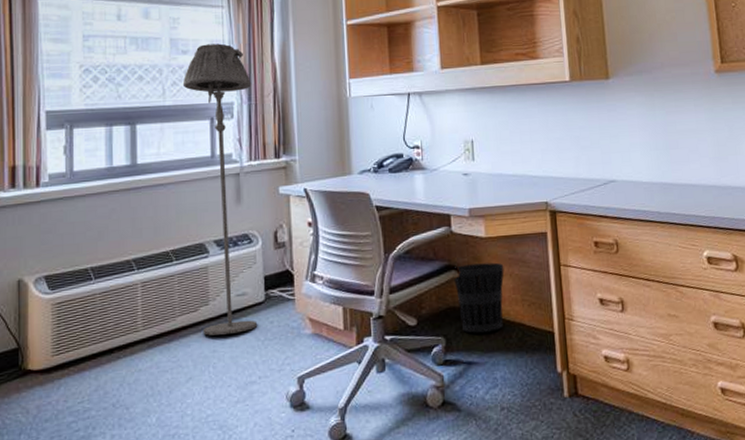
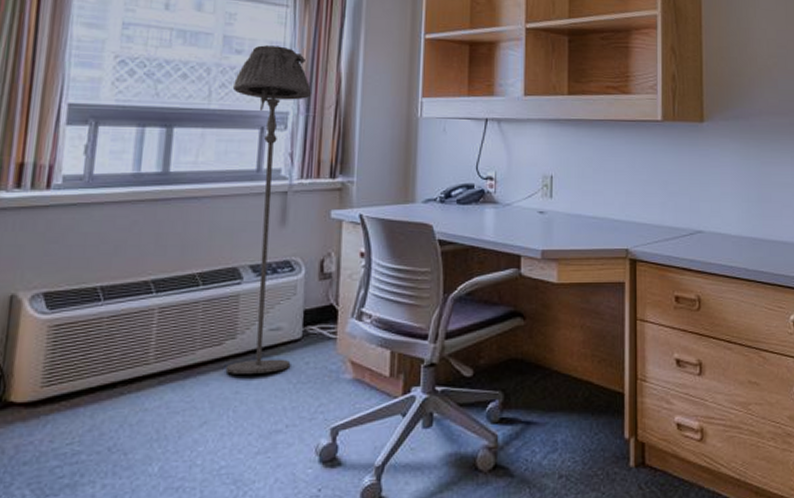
wastebasket: present [453,262,504,333] -> none [518,312,575,389]

